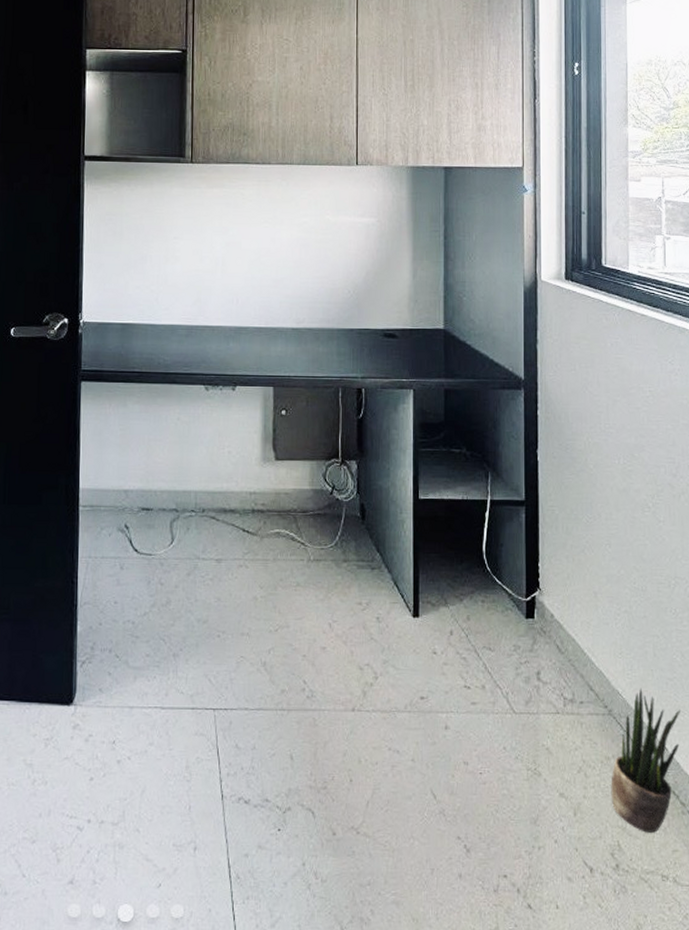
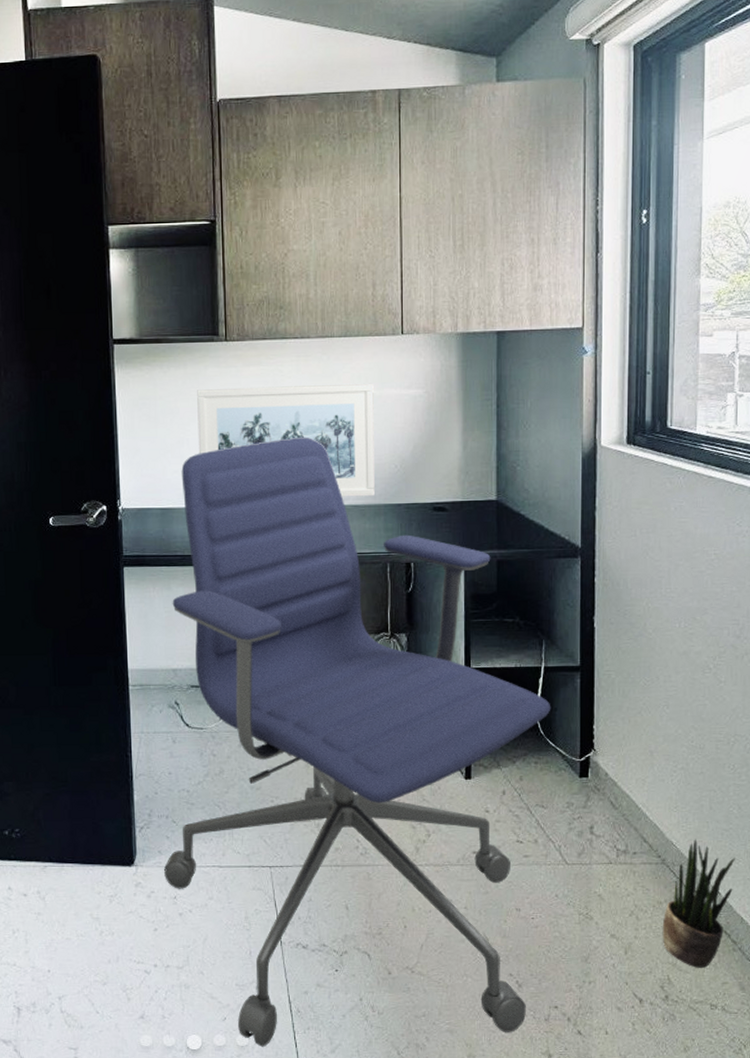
office chair: none [104,258,497,919] -> present [164,436,551,1047]
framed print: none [160,208,329,320] -> present [197,383,375,497]

